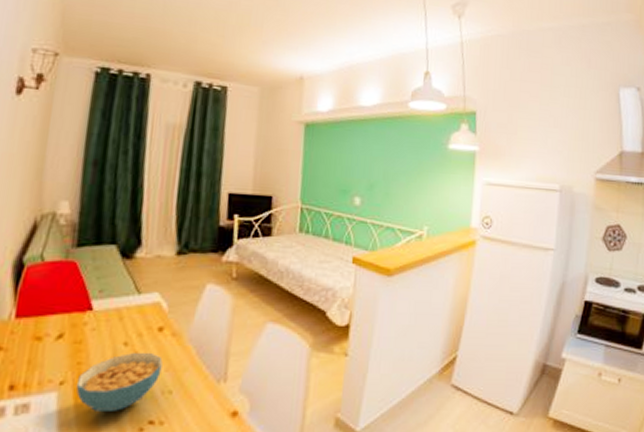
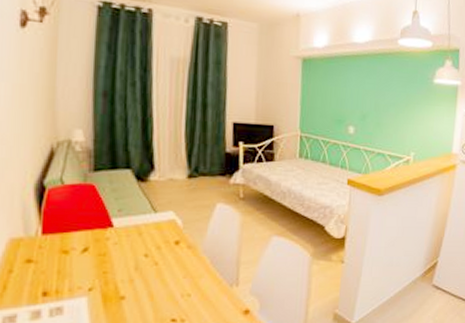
cereal bowl: present [75,353,163,411] -> none [103,263,180,312]

